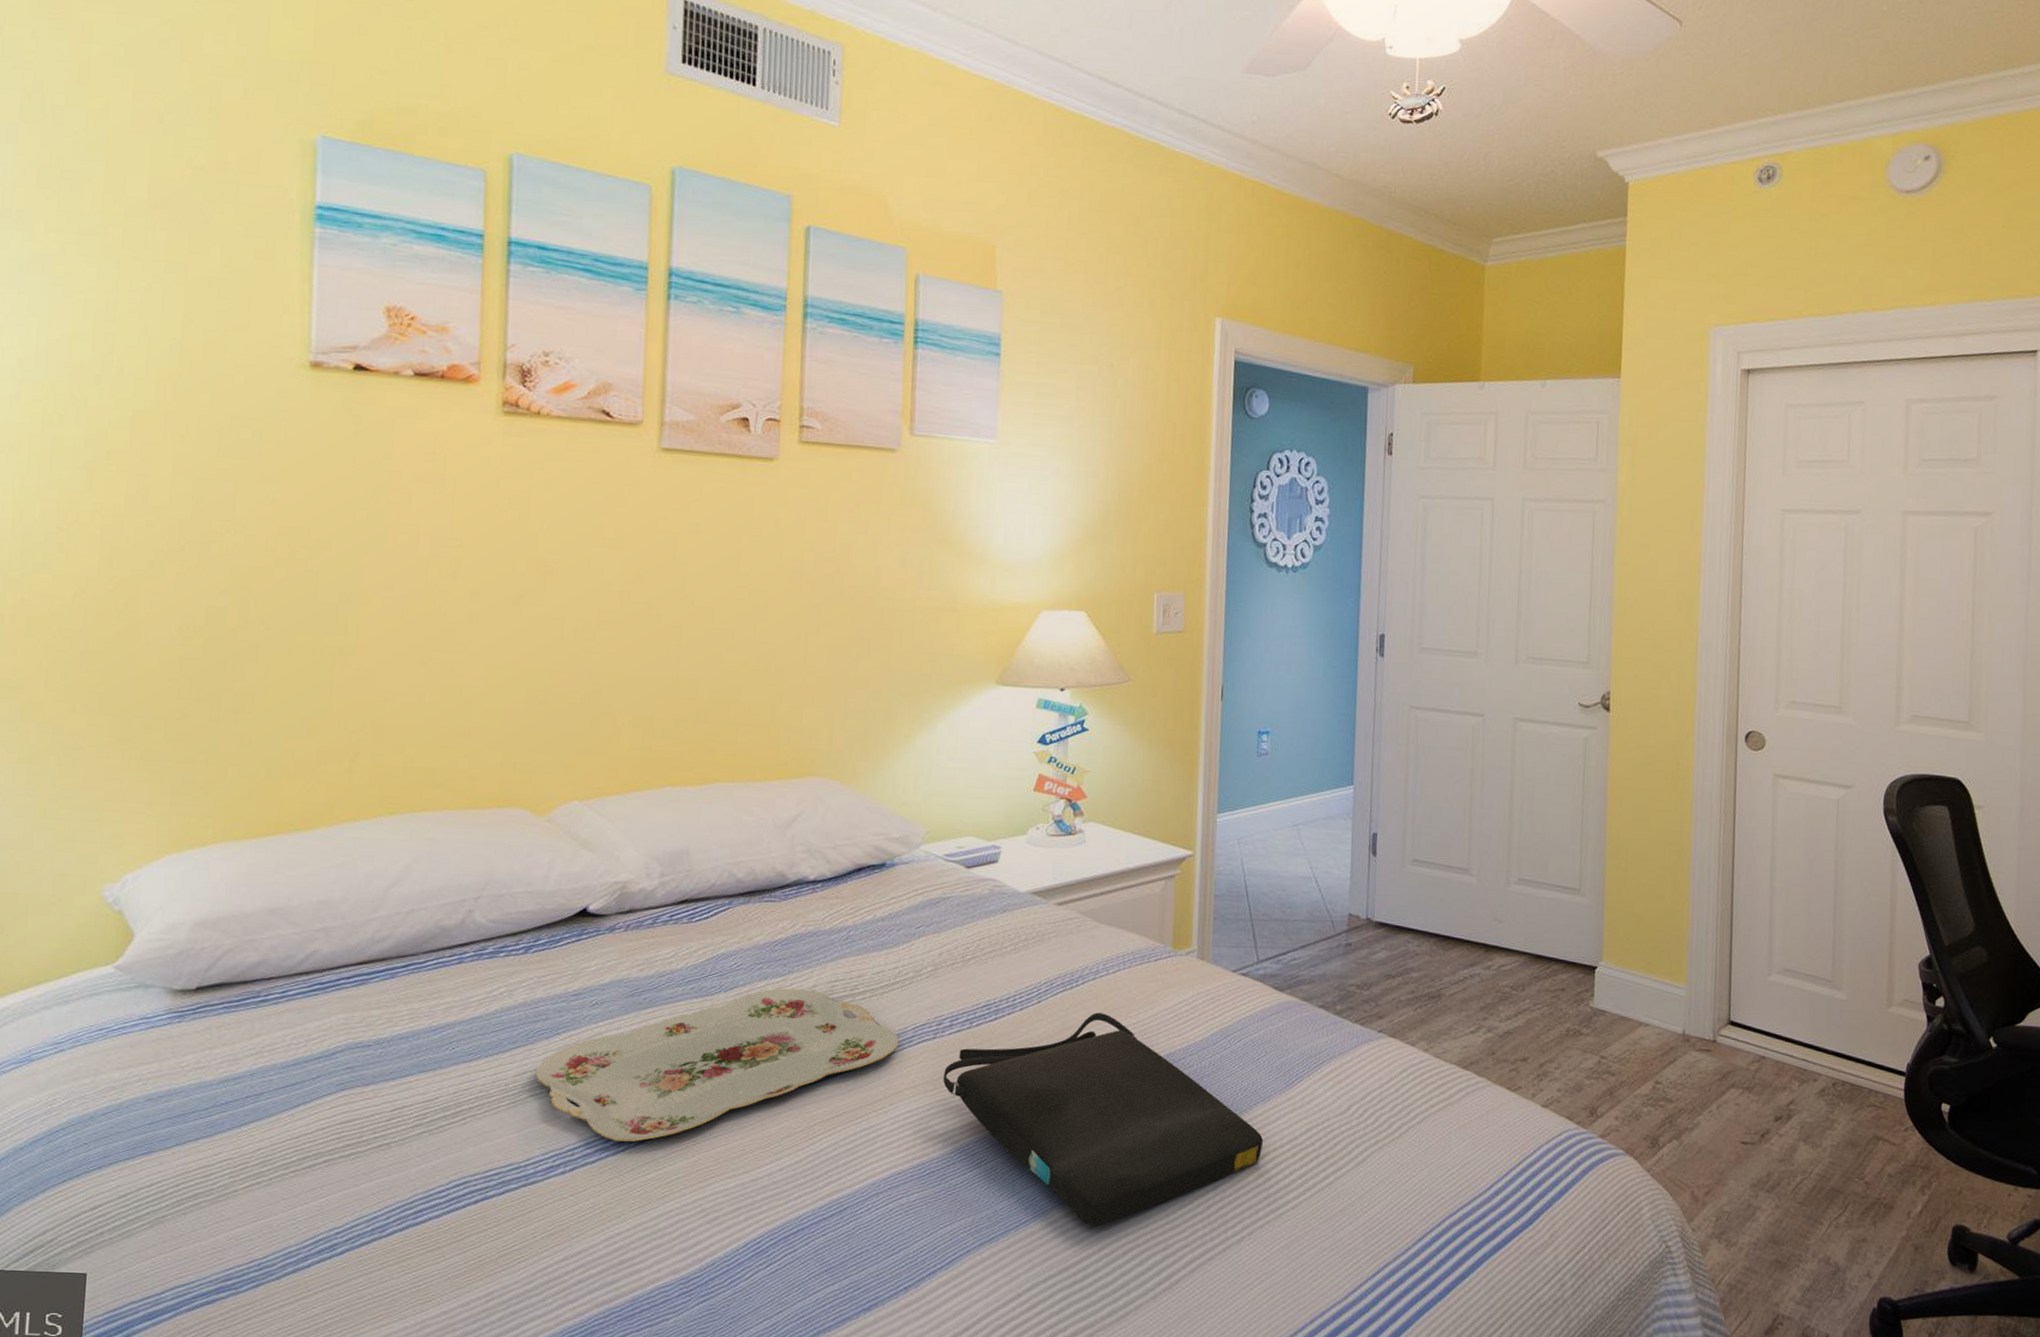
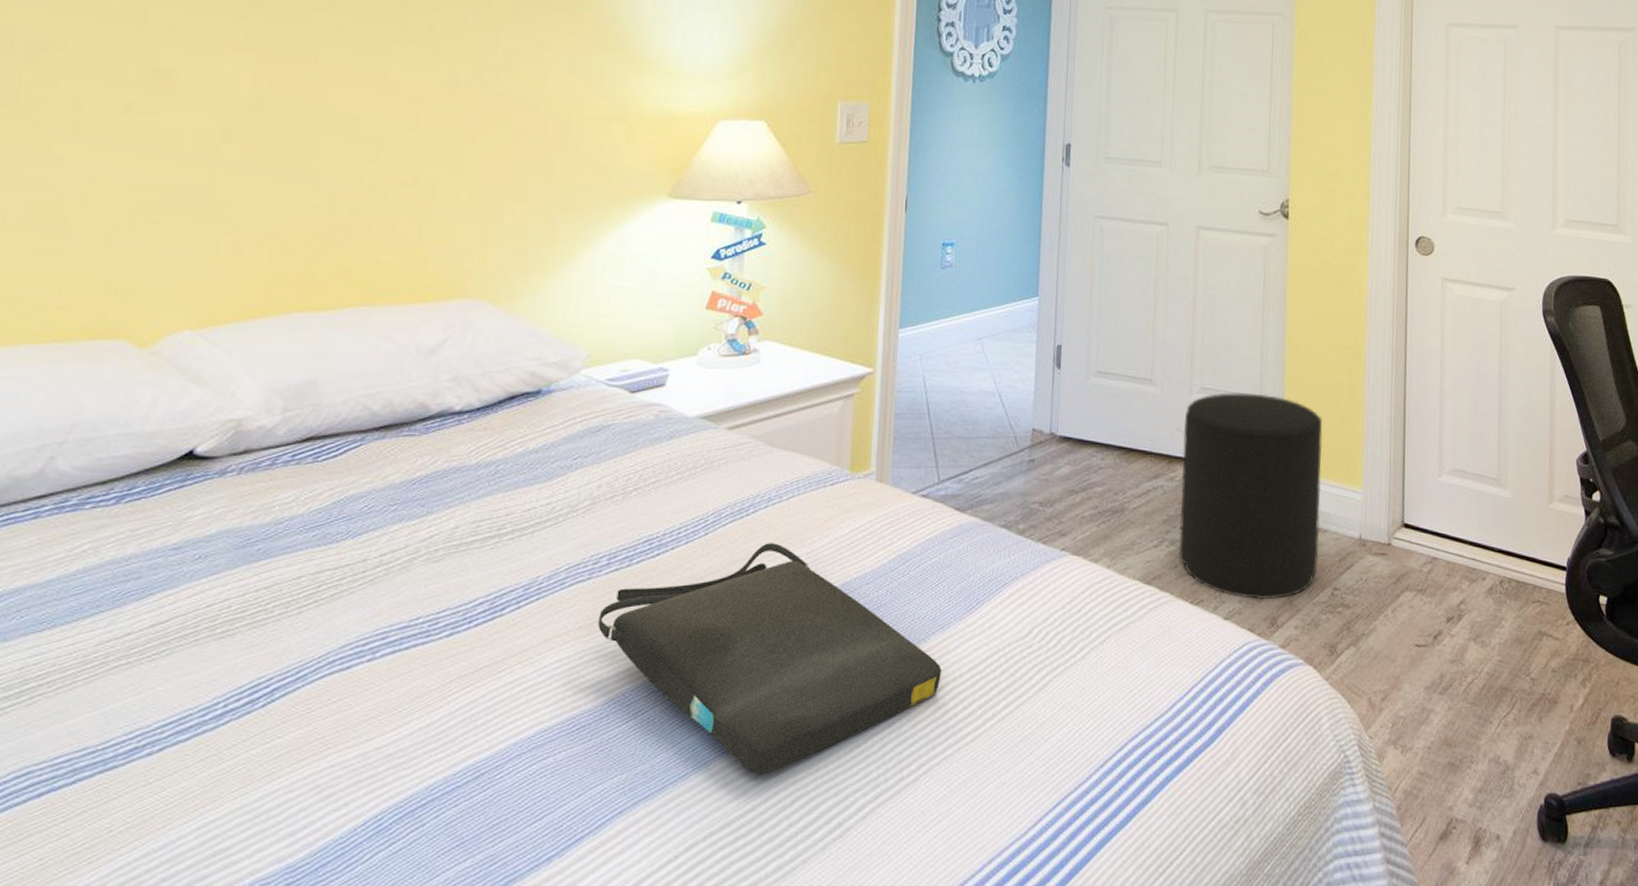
serving tray: present [535,988,899,1142] -> none [121,530,550,713]
stool: none [1496,884,1645,1090] -> present [1178,393,1323,600]

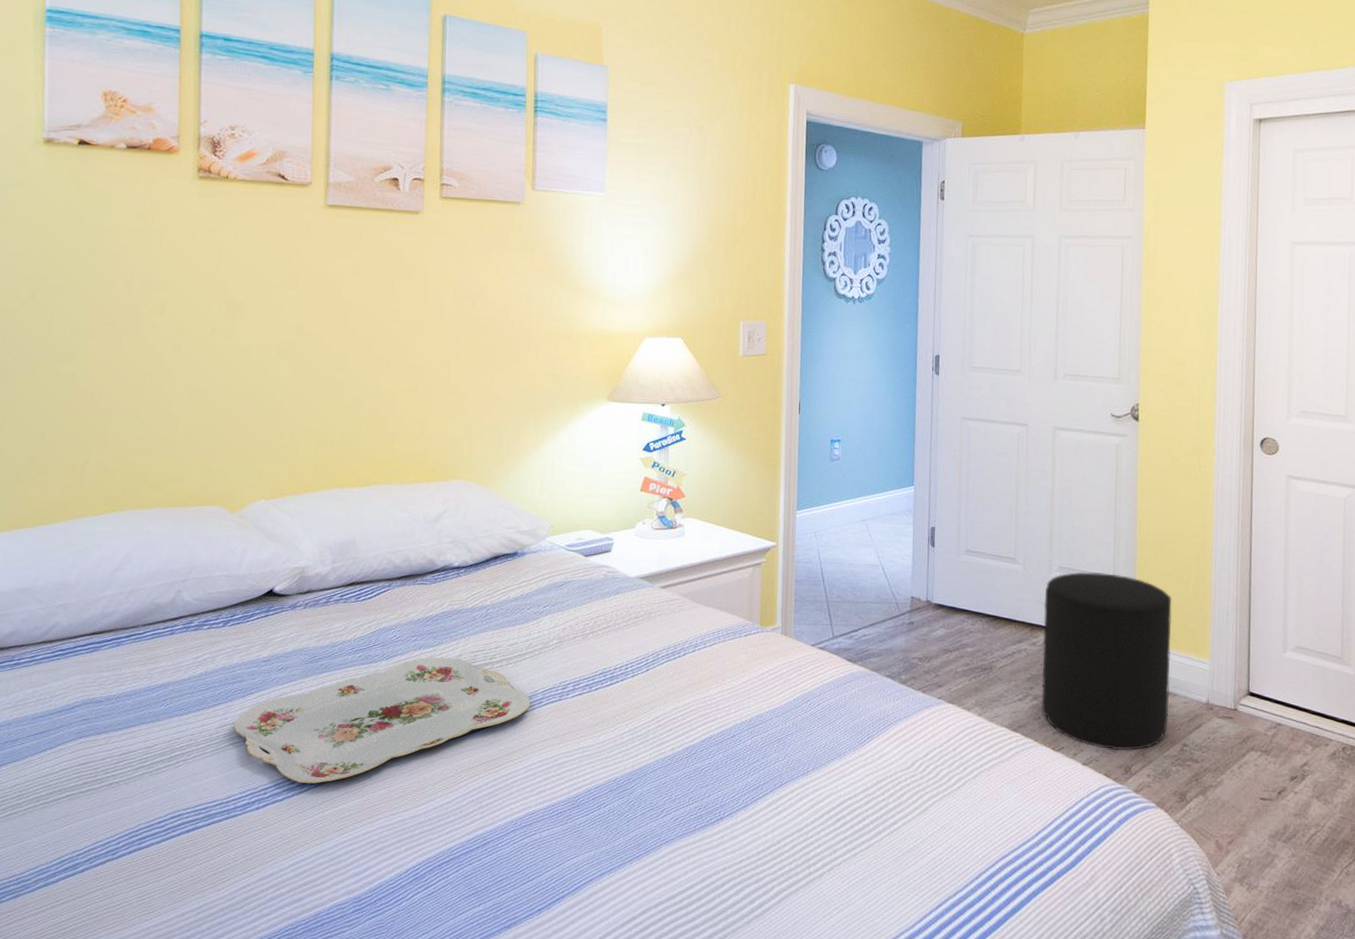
serving tray: none [121,530,550,713] -> present [233,657,531,784]
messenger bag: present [598,543,942,775] -> none [568,680,840,861]

